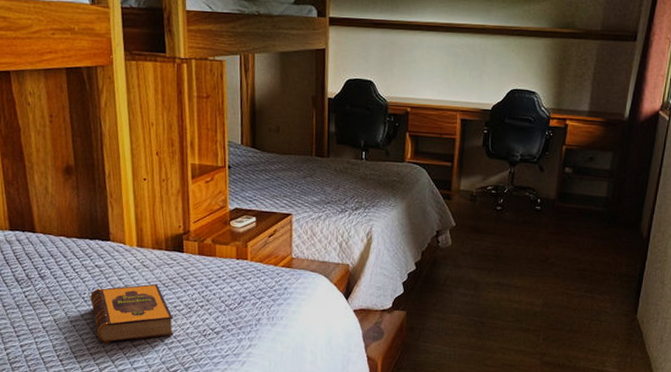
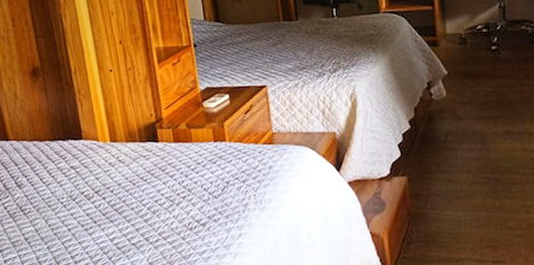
hardback book: present [90,284,174,343] -> none [69,179,158,249]

